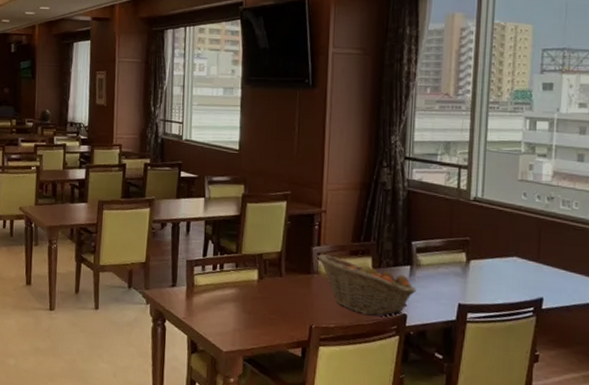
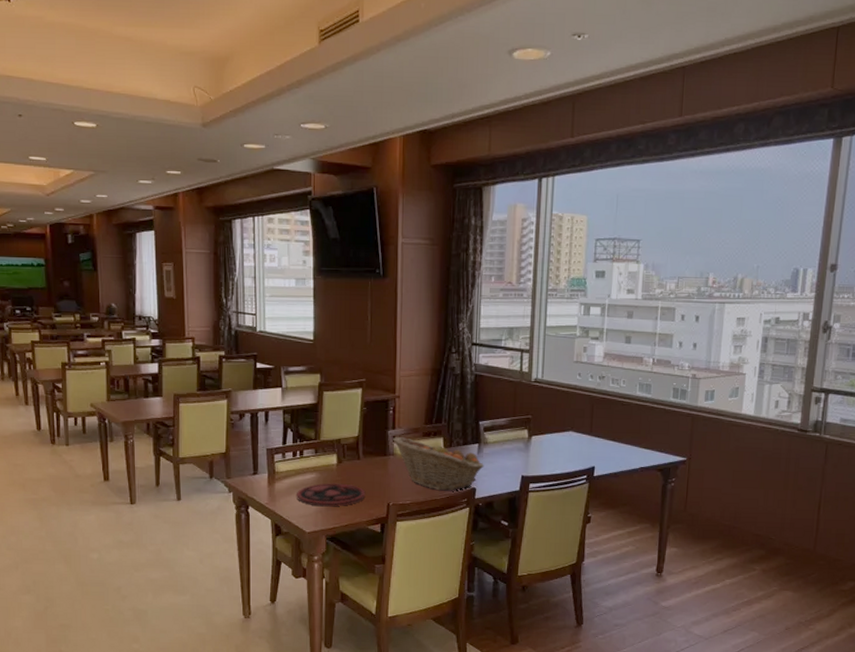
plate: none [215,299,287,326] -> present [297,483,366,507]

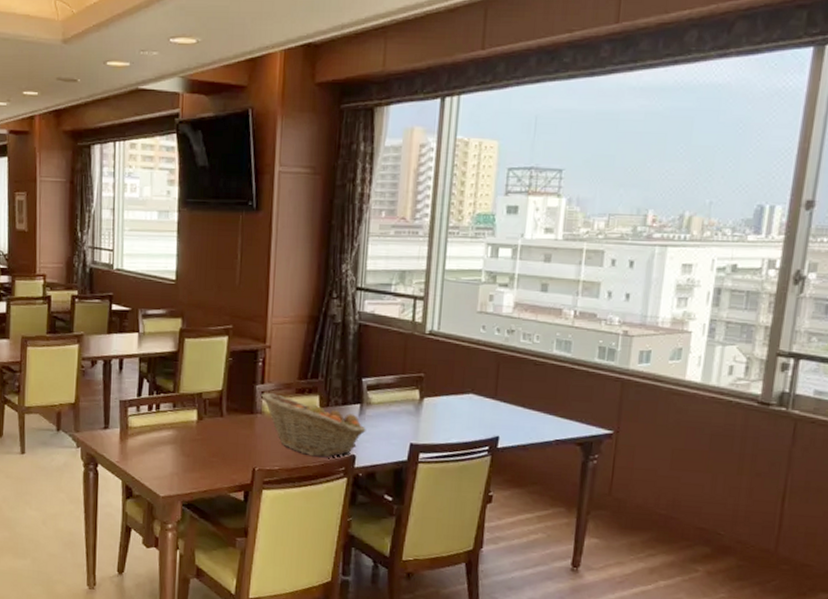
plate: present [297,483,366,507] -> none [151,442,228,469]

